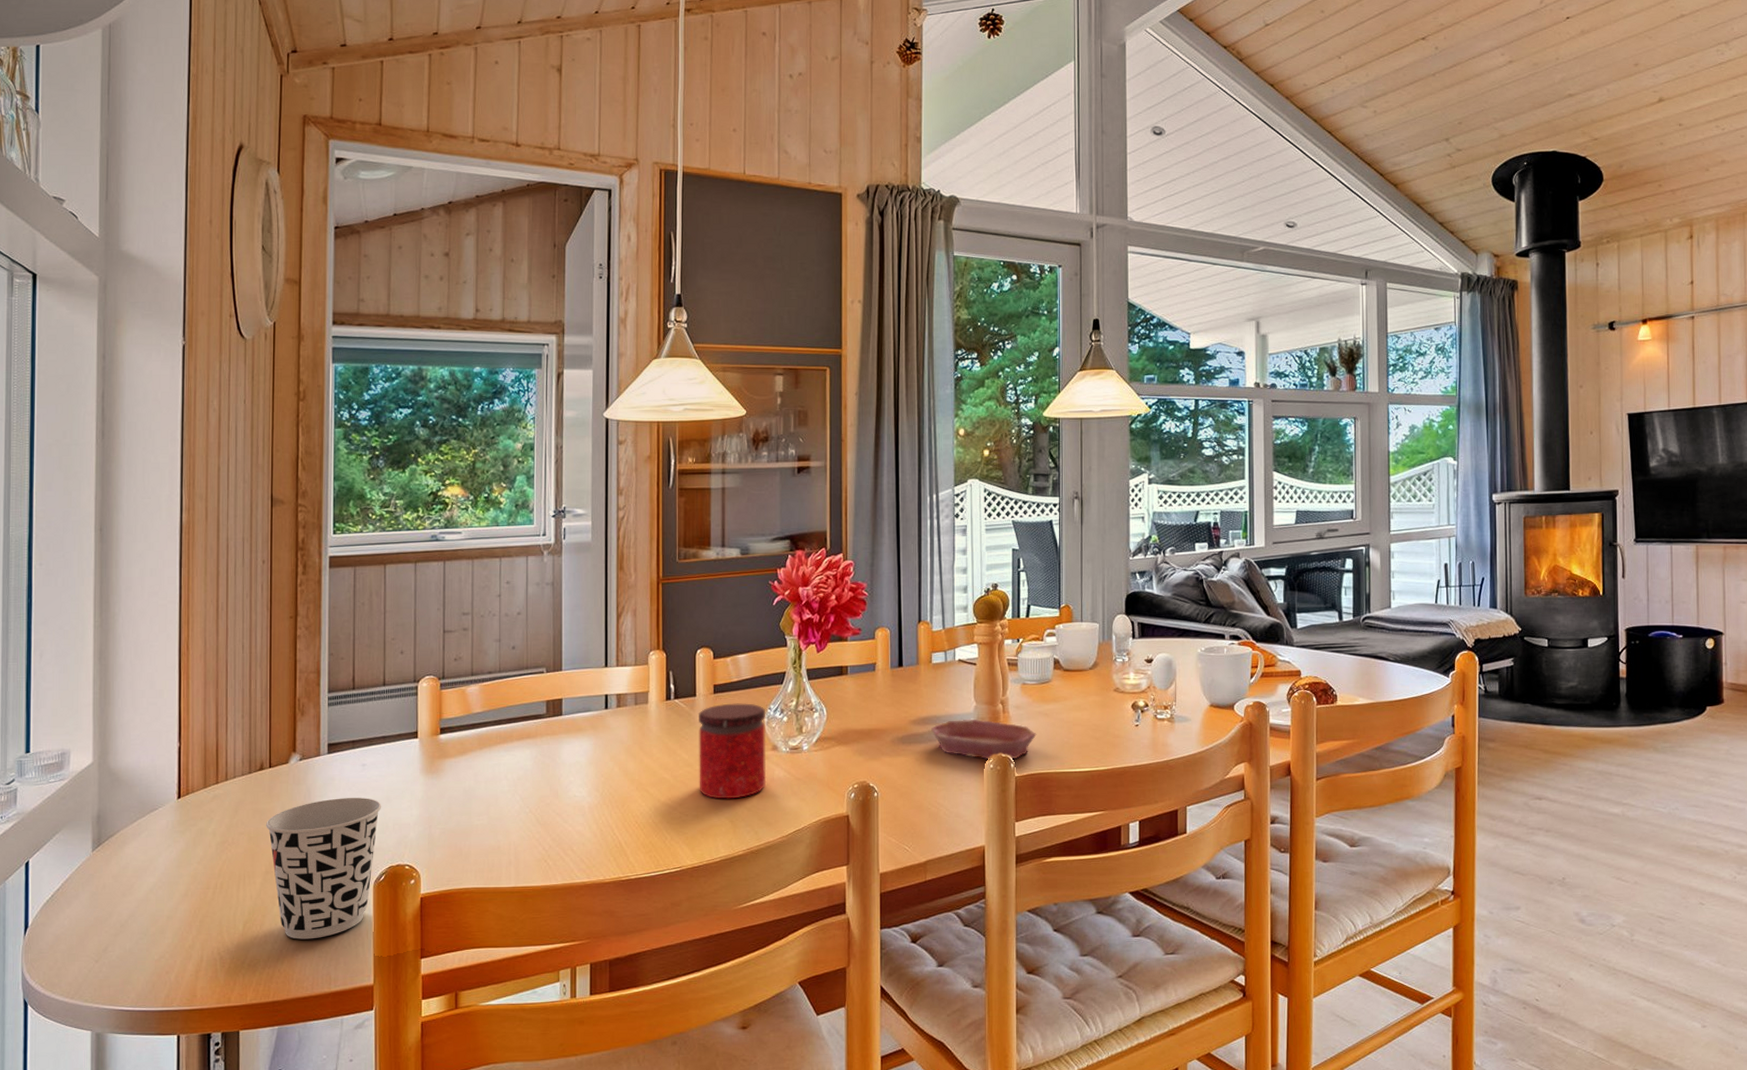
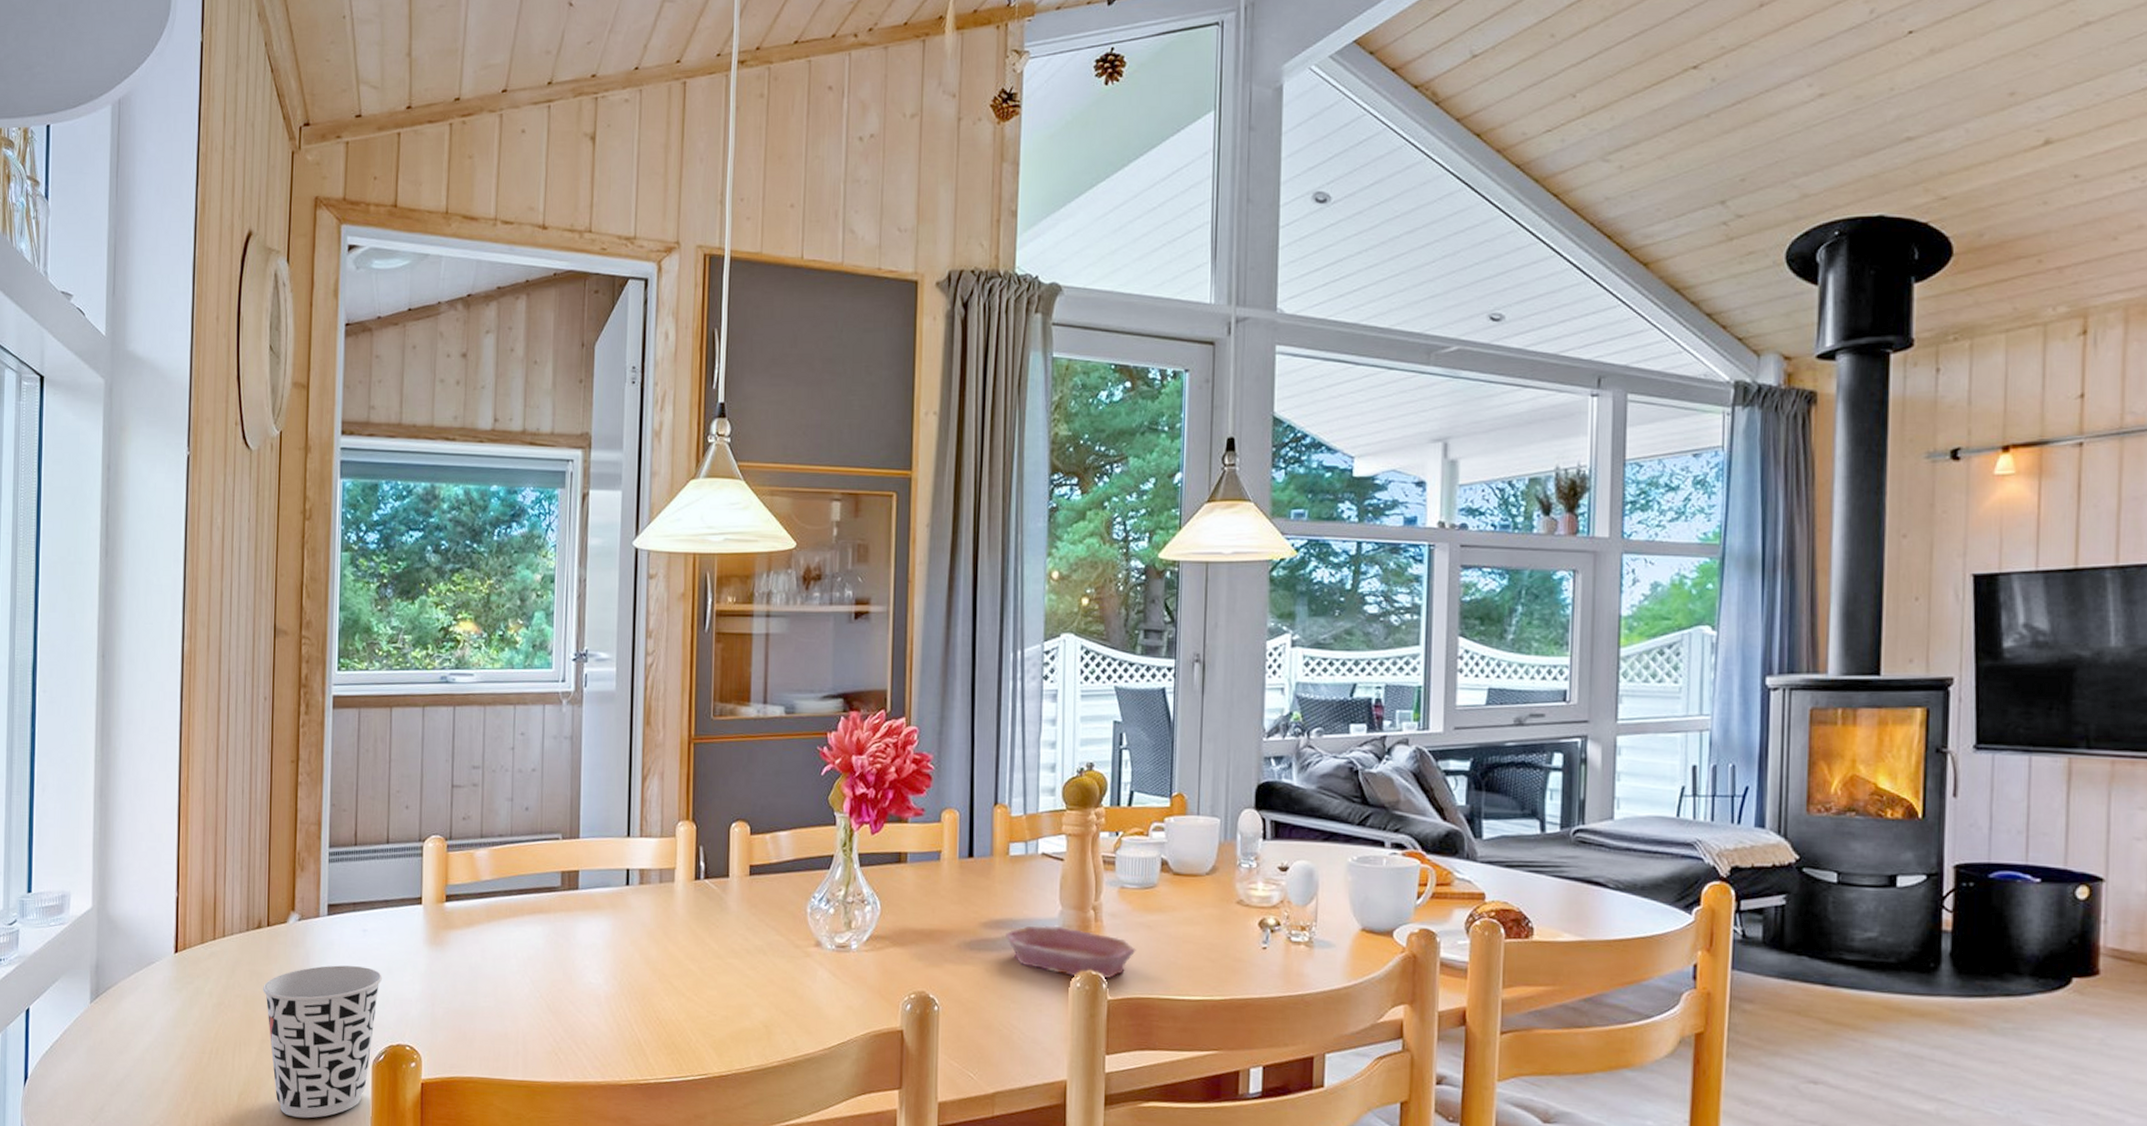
jam: present [699,703,767,799] -> none [729,887,810,1000]

